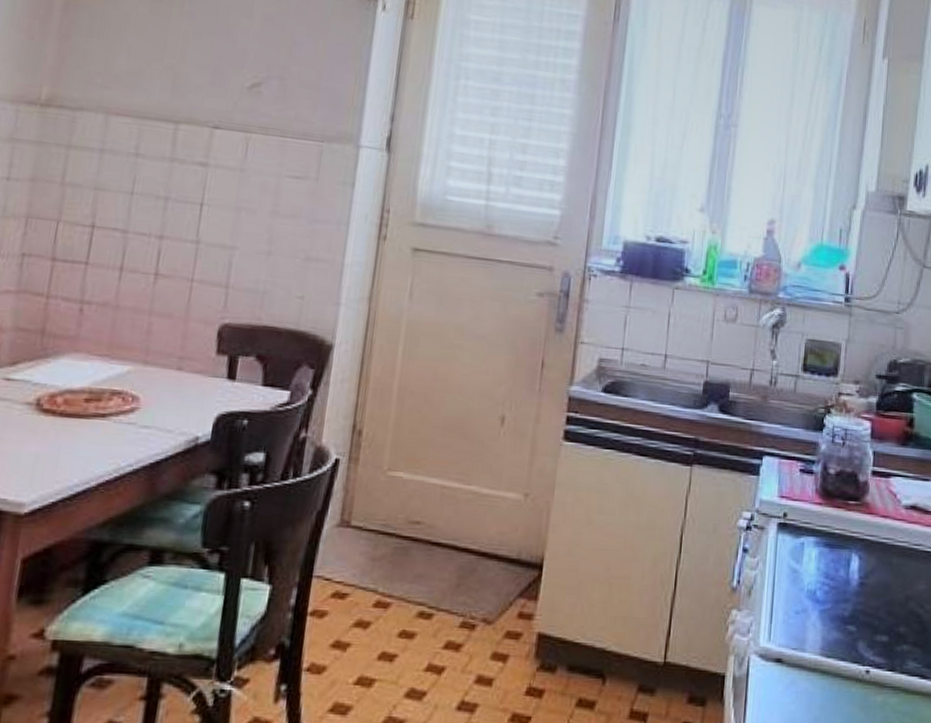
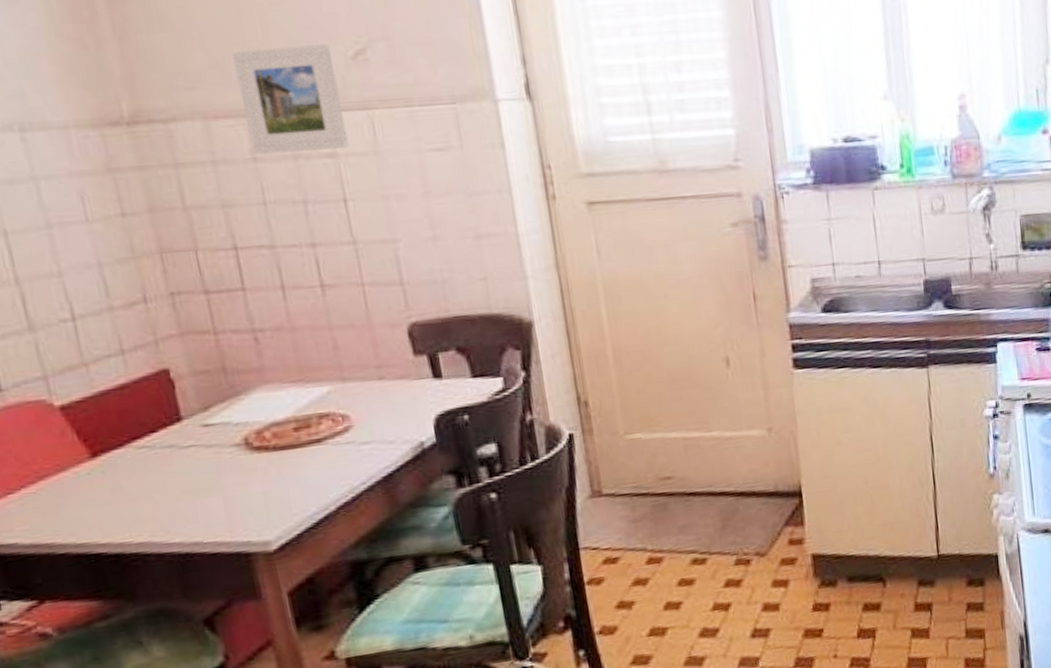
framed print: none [137,64,232,160] -> present [231,44,349,154]

